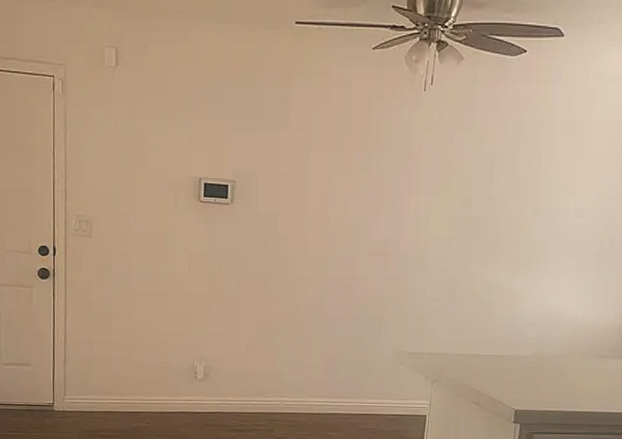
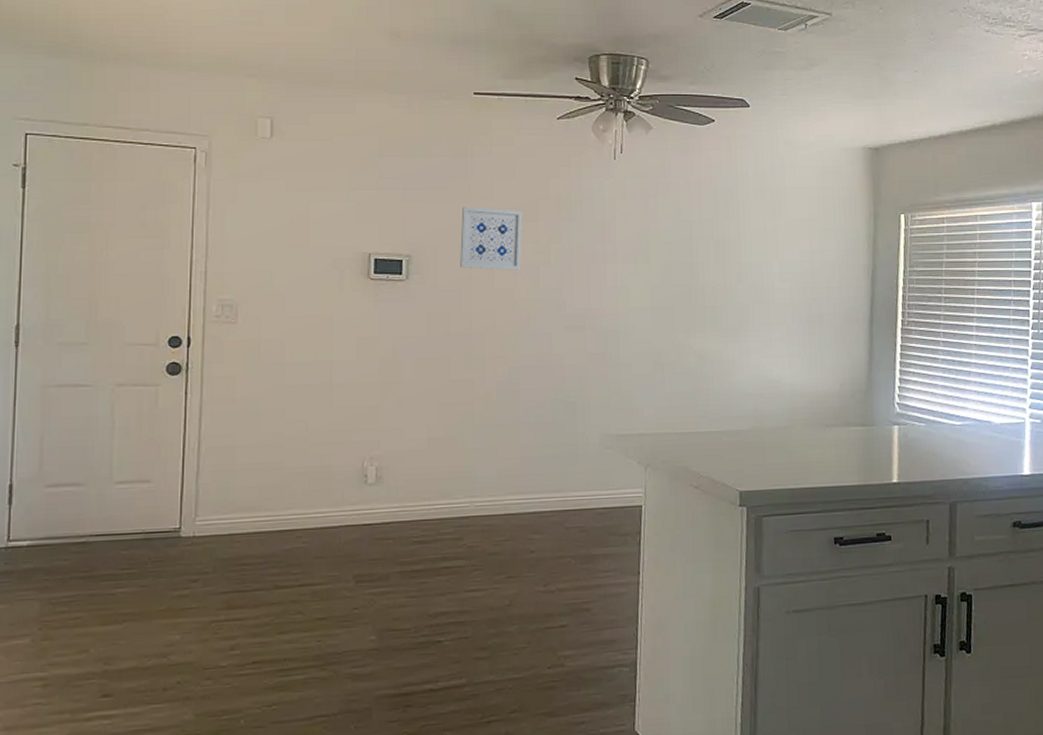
wall art: none [278,135,336,198] -> present [460,206,523,270]

